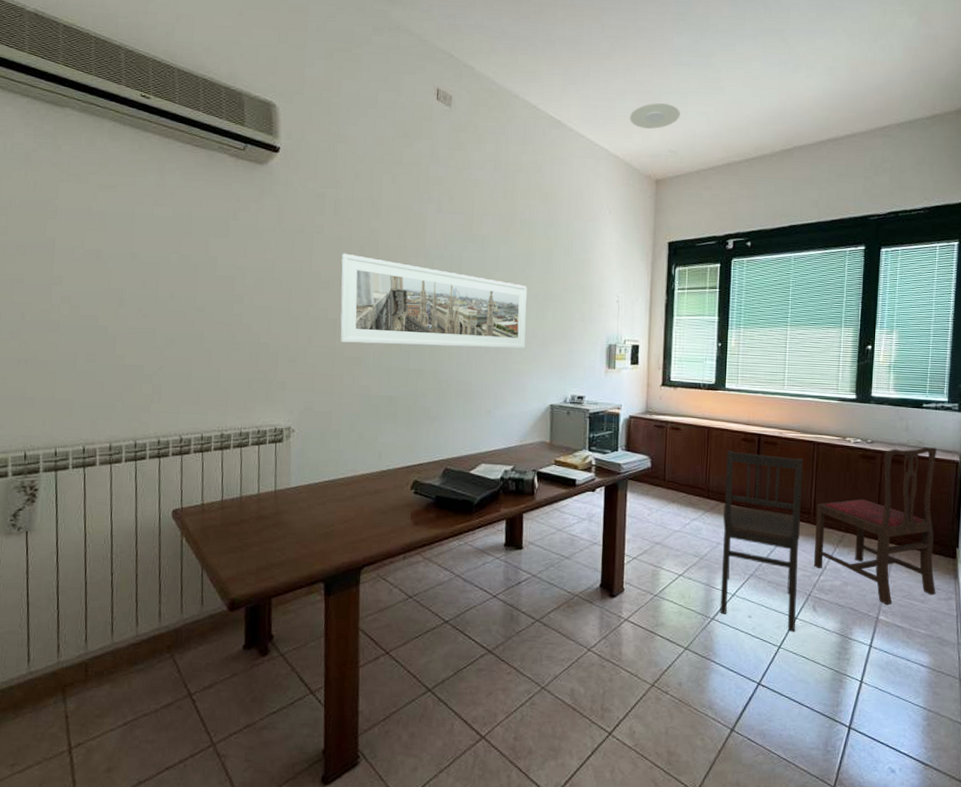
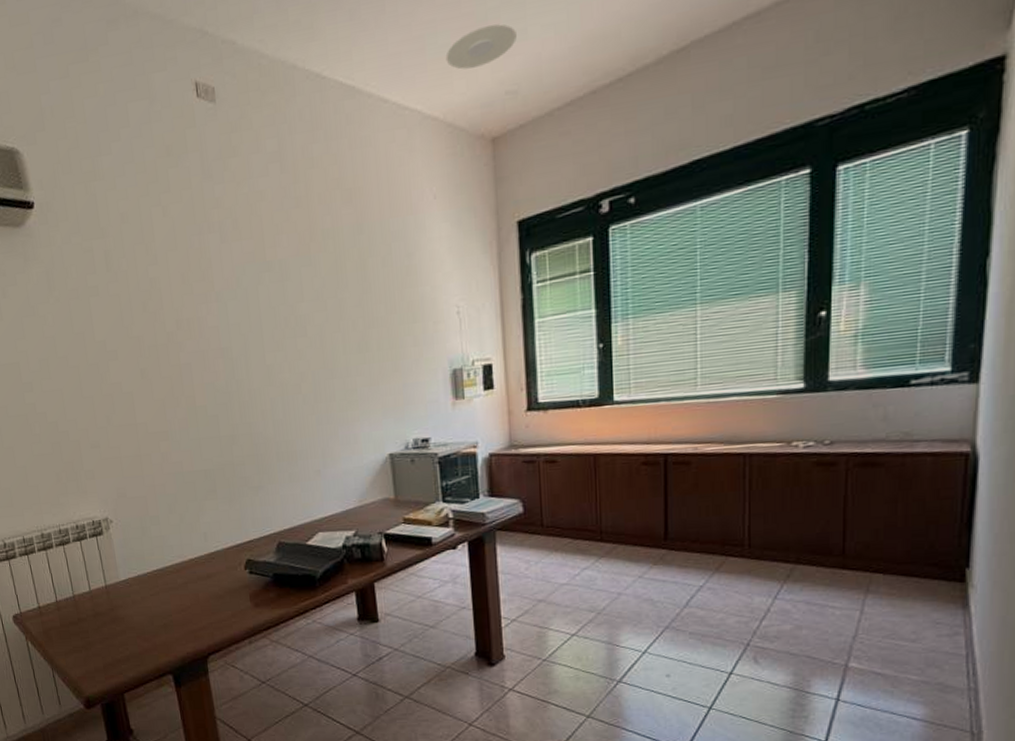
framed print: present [340,253,527,349] -> none [124,313,350,417]
dining chair: present [720,451,804,632] -> none [621,477,731,689]
dining chair: present [814,447,936,605] -> none [752,438,934,649]

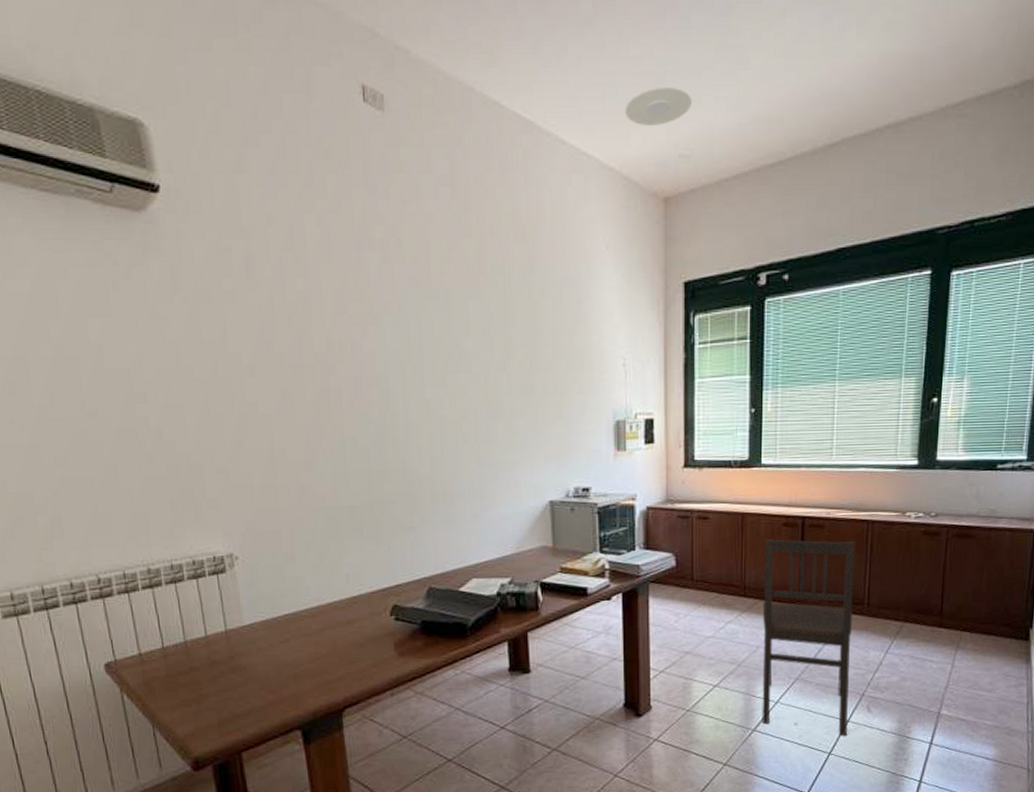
dining chair: none [621,477,731,689] -> present [762,539,856,736]

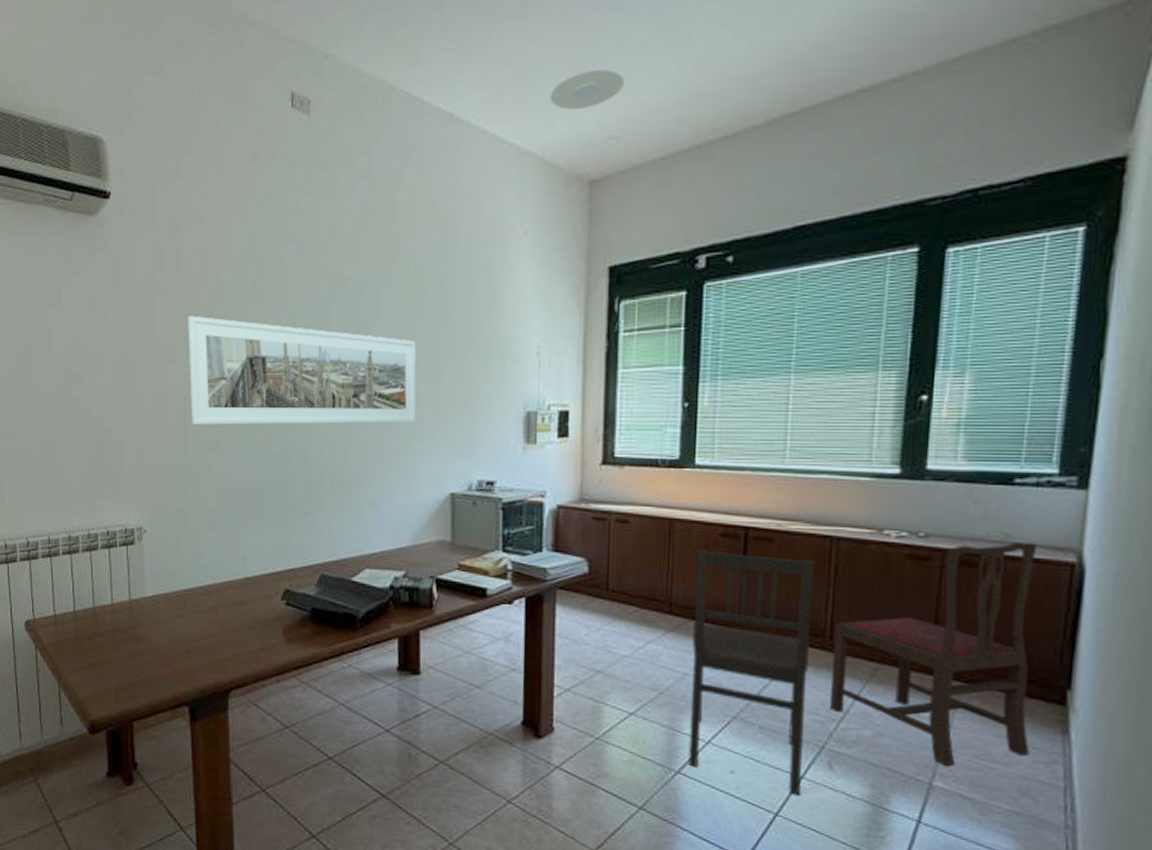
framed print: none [265,326,513,443] -> present [188,315,417,425]
dining chair: none [868,516,1011,698] -> present [830,542,1037,767]

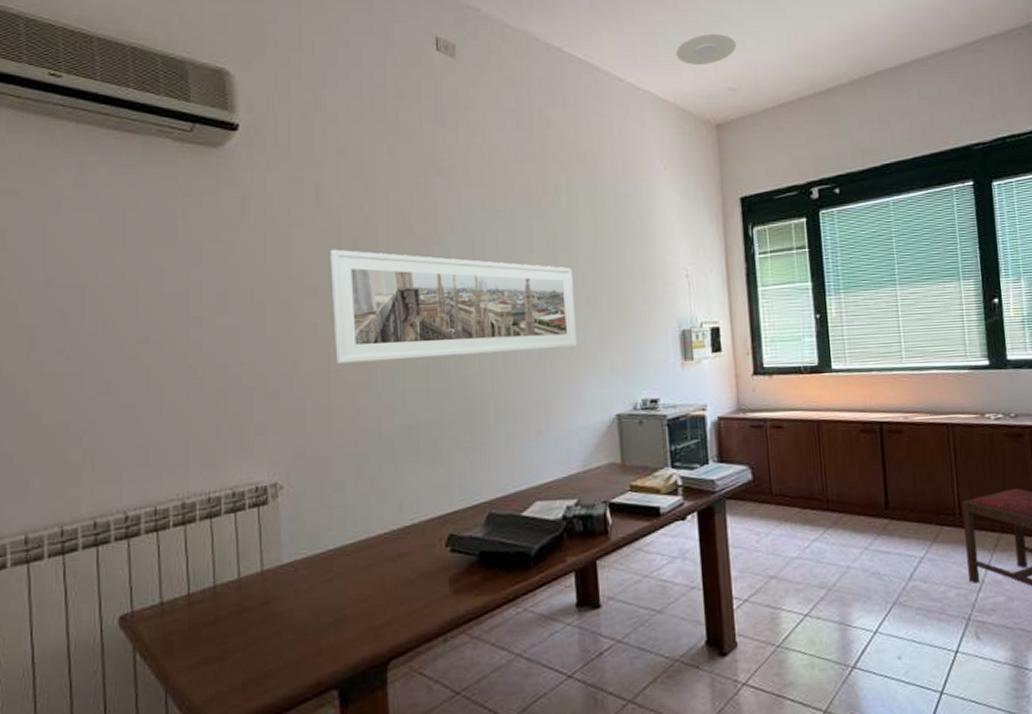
dining chair: present [688,550,815,796] -> none [843,446,958,670]

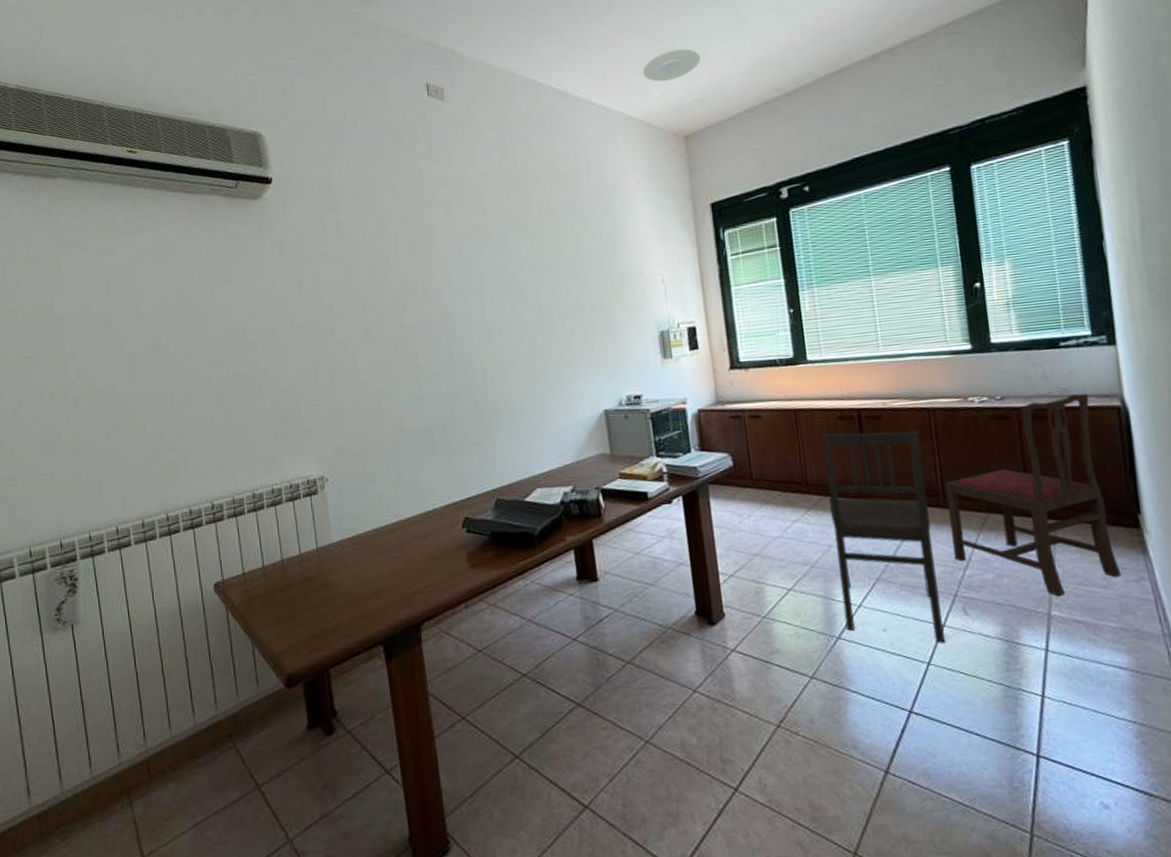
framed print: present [330,249,578,363] -> none [352,278,566,375]
dining chair: none [843,446,958,670] -> present [821,431,945,643]

